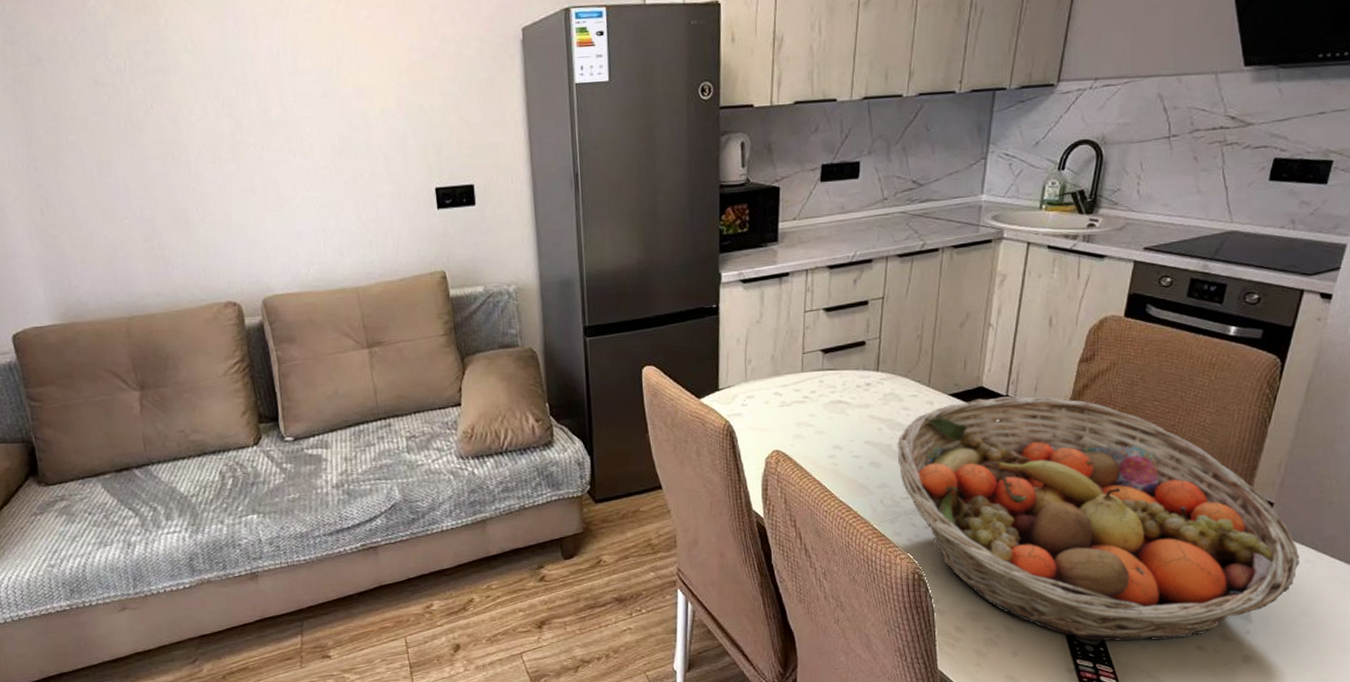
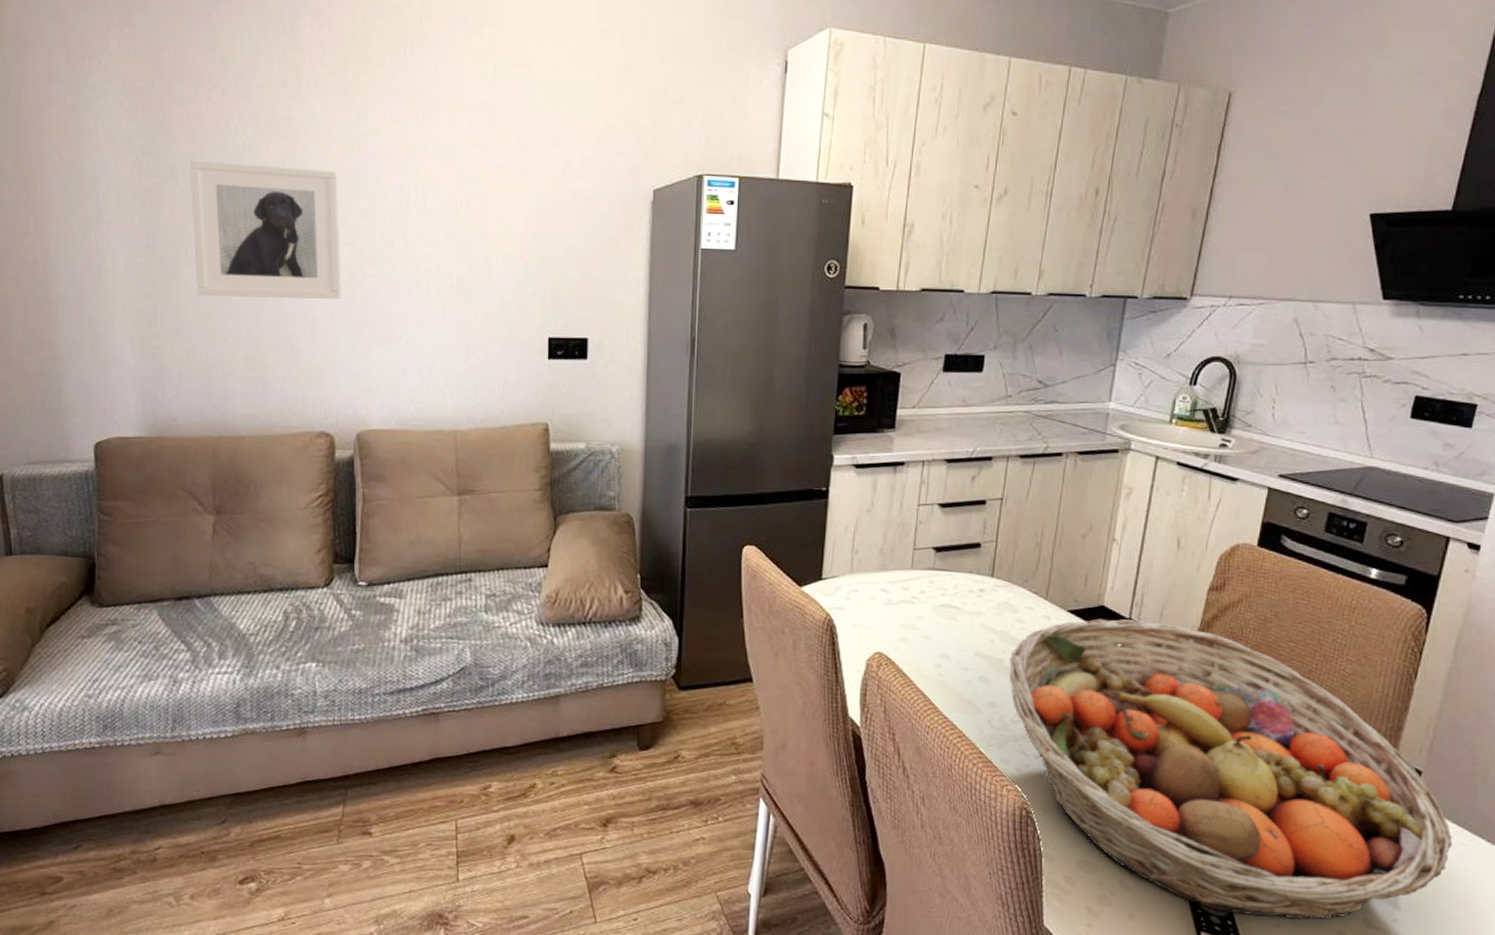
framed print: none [53,41,227,181] -> present [190,160,341,299]

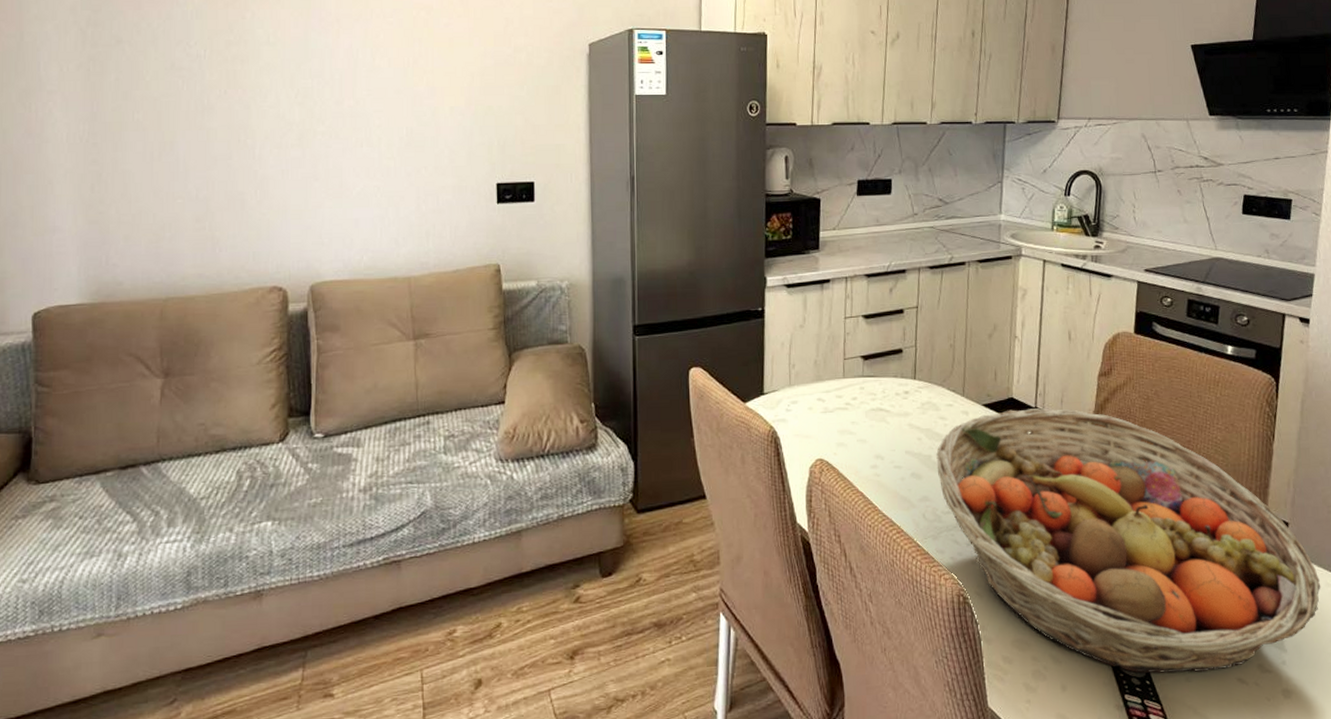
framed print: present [190,160,341,299] -> none [136,29,292,159]

